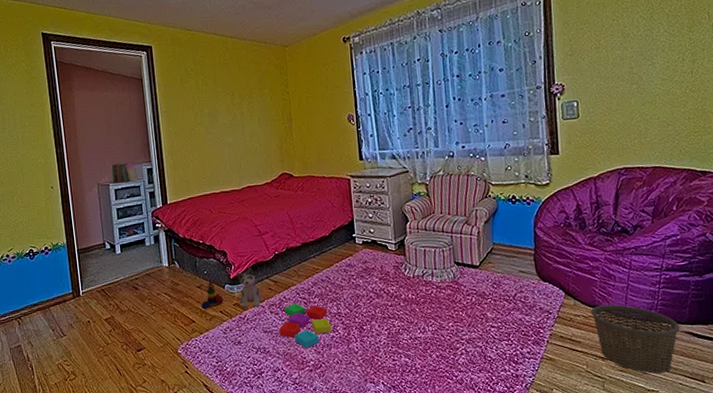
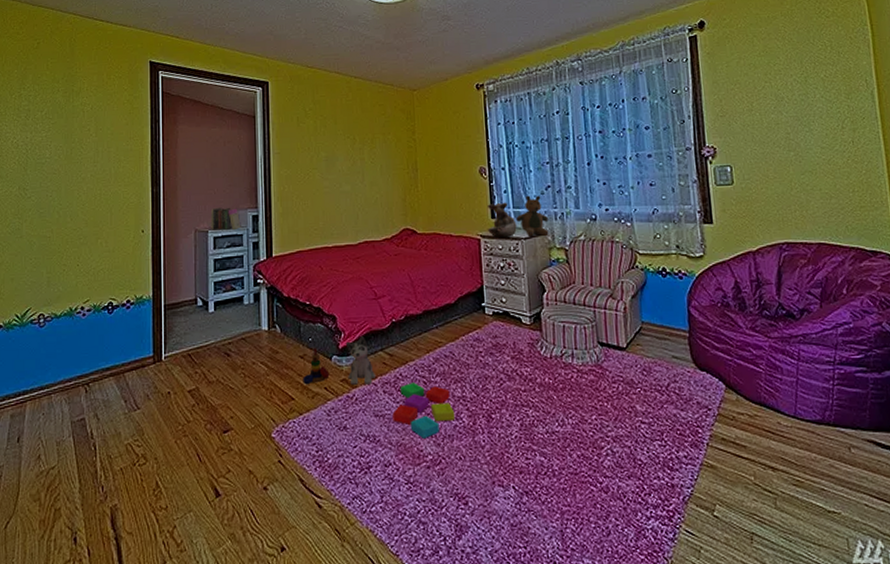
stuffed animal: none [356,145,383,177] -> present [487,202,517,238]
teddy bear: none [382,137,411,174] -> present [516,195,549,237]
basket: present [591,304,680,374] -> none [756,401,861,491]

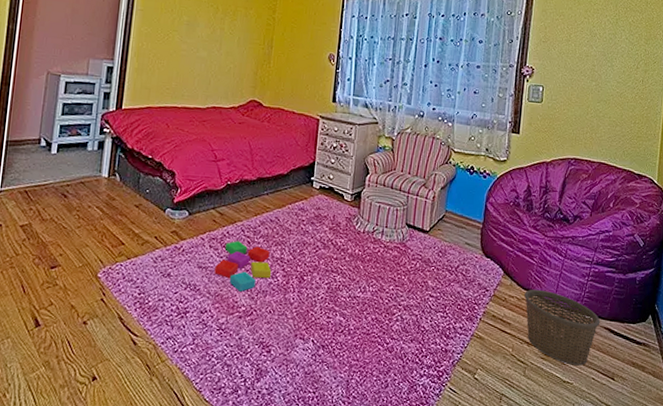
books: present [210,207,241,231] -> none [64,53,95,79]
stacking toy: present [303,348,330,384] -> none [135,199,162,232]
plush toy: present [346,336,375,385] -> none [178,194,205,238]
stuffed animal: present [487,202,517,238] -> none [326,88,354,121]
teddy bear: present [516,195,549,237] -> none [354,86,382,126]
basket: none [756,401,861,491] -> present [524,289,601,366]

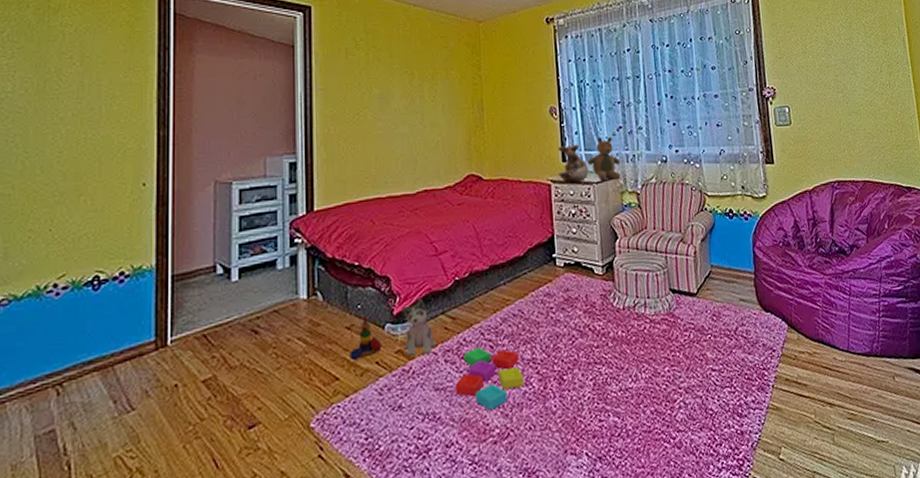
stacking toy: none [135,199,162,232] -> present [349,316,382,360]
plush toy: none [178,194,205,238] -> present [402,299,436,356]
stuffed animal: none [326,88,354,121] -> present [558,144,589,183]
teddy bear: none [354,86,382,126] -> present [588,136,621,181]
basket: present [524,289,601,366] -> none [815,337,903,420]

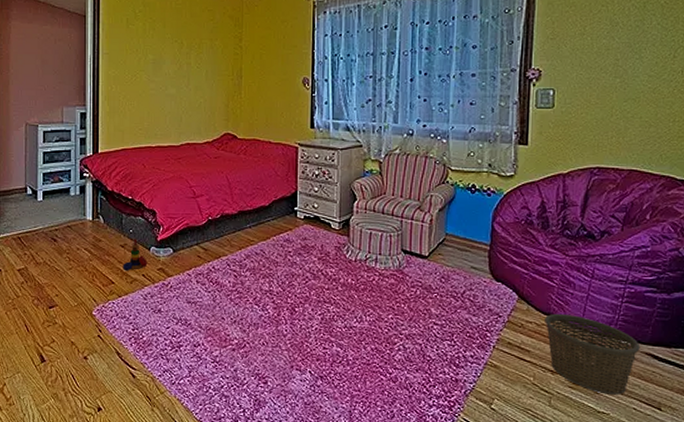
plush toy: present [402,299,436,356] -> none [164,231,190,274]
toy blocks: present [455,347,525,410] -> none [204,275,262,325]
stuffed animal: present [558,144,589,183] -> none [305,113,335,147]
teddy bear: present [588,136,621,181] -> none [335,108,366,149]
basket: none [815,337,903,420] -> present [545,313,641,395]

